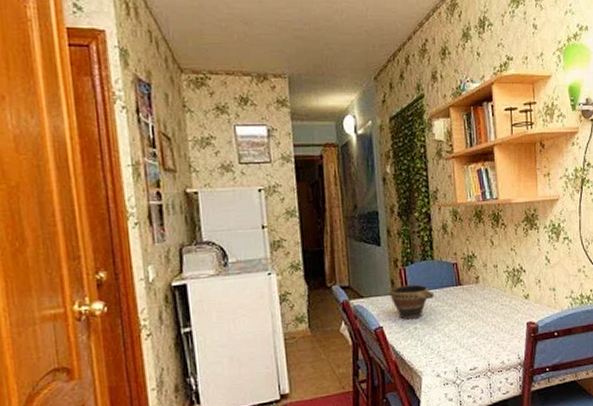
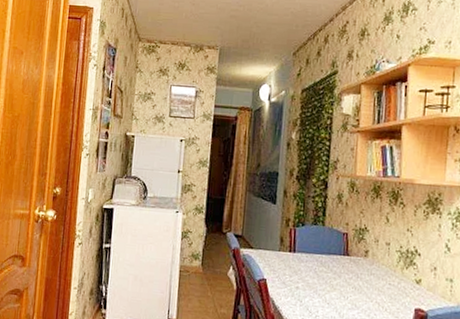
bowl: present [386,284,434,320] -> none [275,244,320,279]

